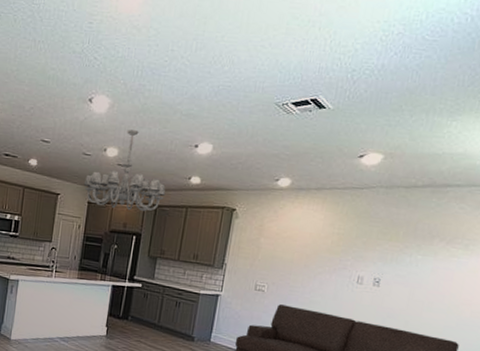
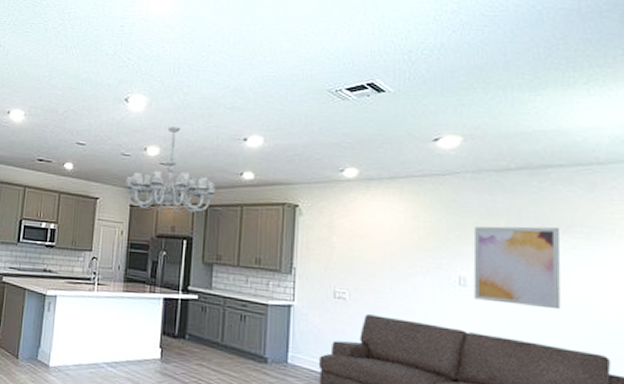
wall art: none [366,235,446,306] -> present [473,226,561,310]

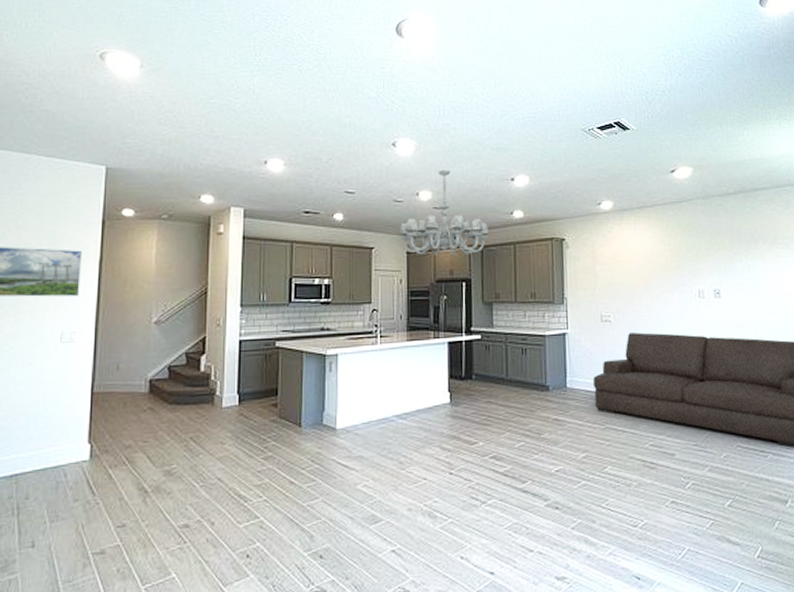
wall art: present [473,226,561,310] -> none [707,241,773,310]

